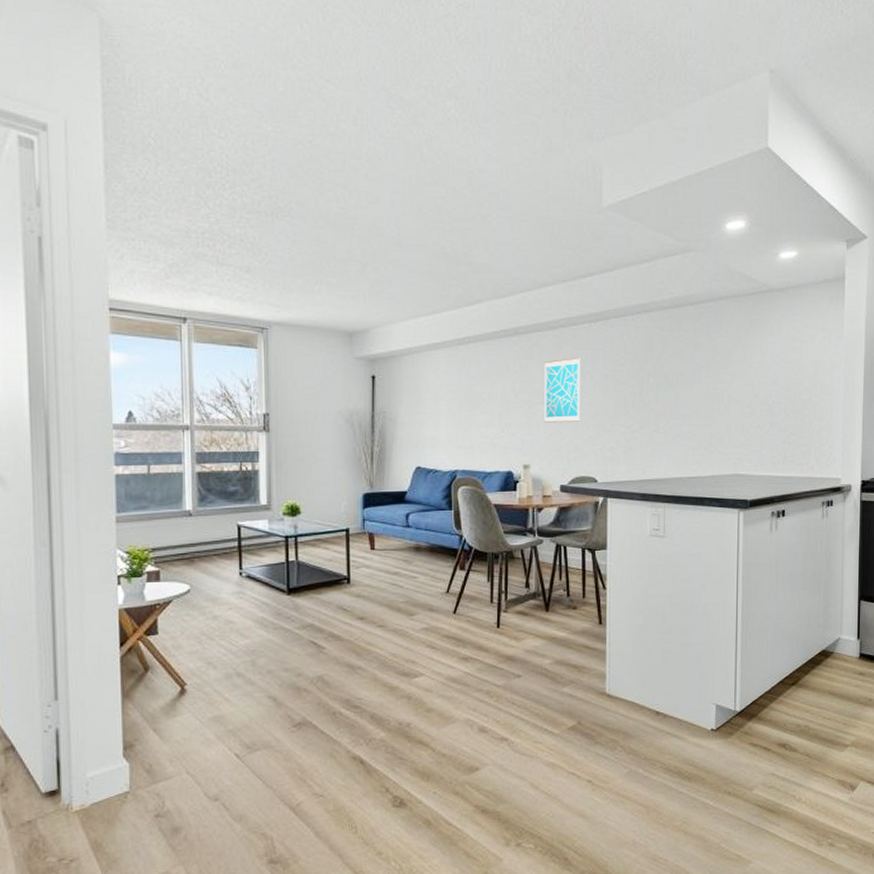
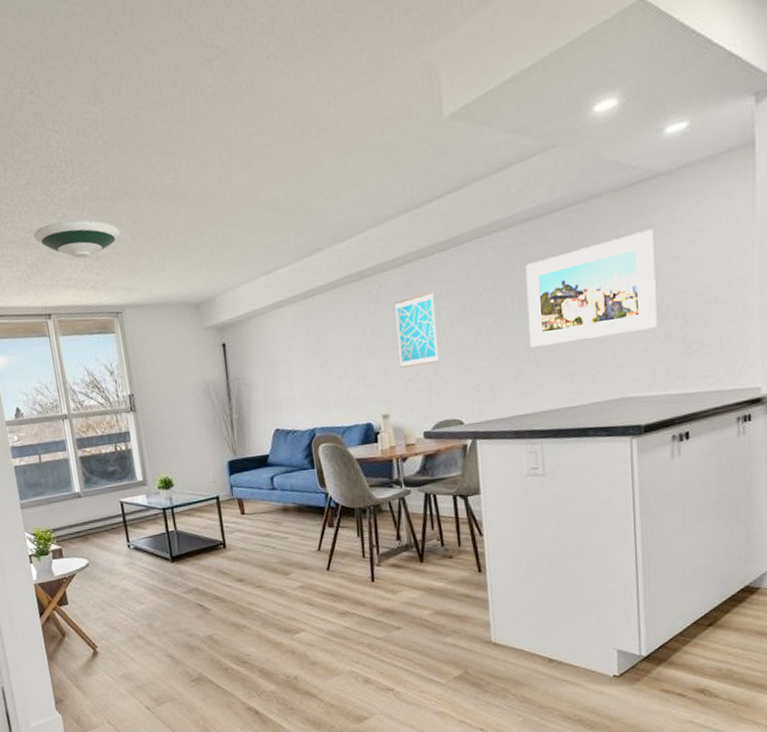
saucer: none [179,227,279,267] -> present [33,220,122,259]
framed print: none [661,333,766,420] -> present [525,229,657,347]

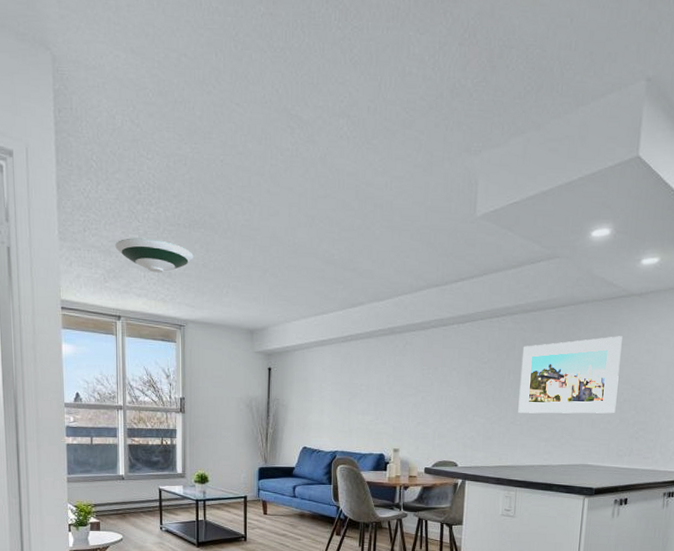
wall art: present [395,291,440,368] -> none [414,355,449,413]

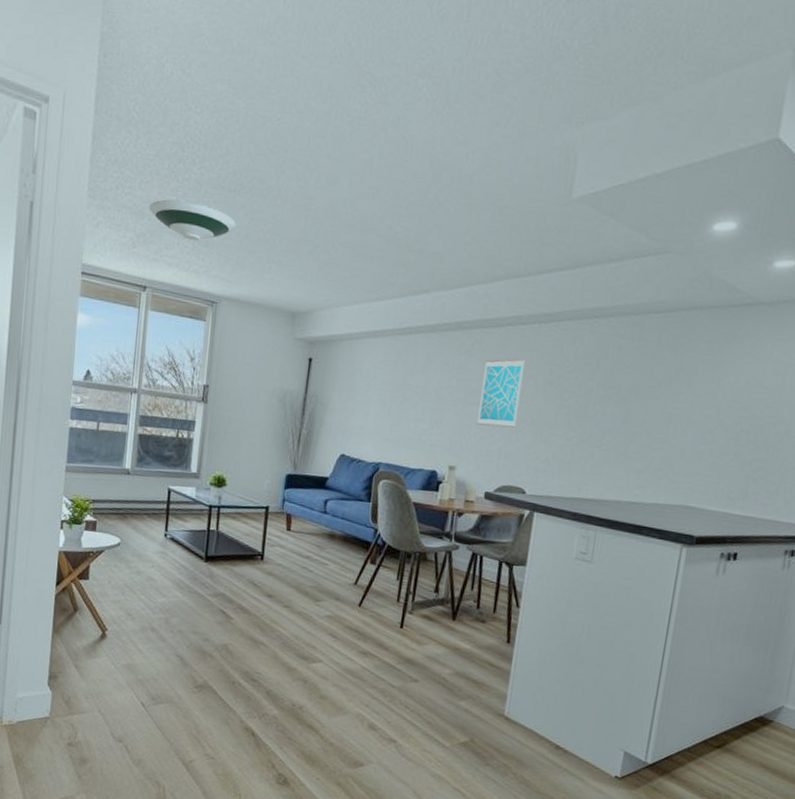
wall art: none [414,355,449,413] -> present [477,358,525,428]
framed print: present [518,336,623,414] -> none [605,351,744,446]

